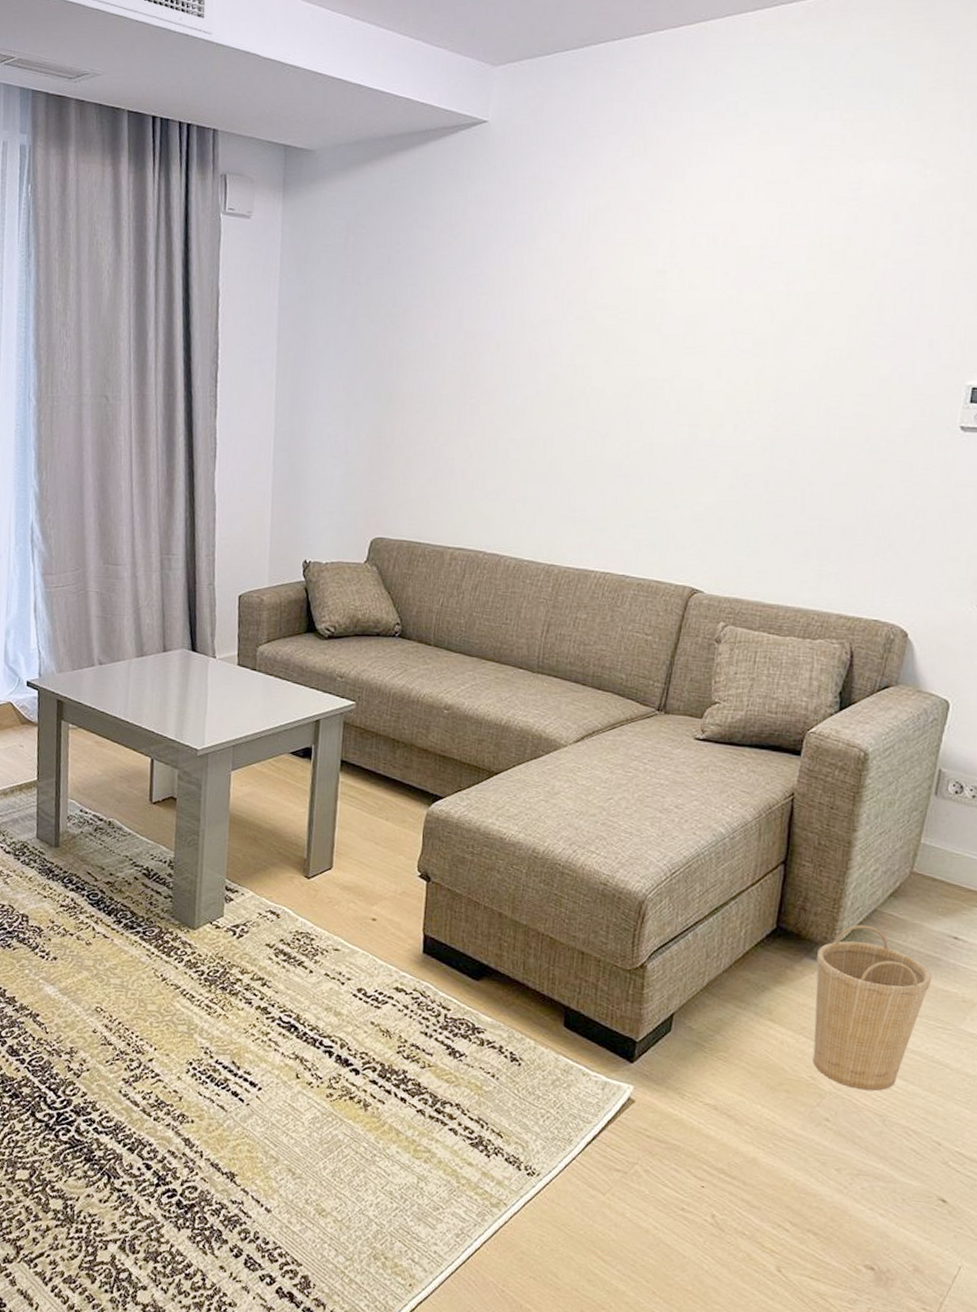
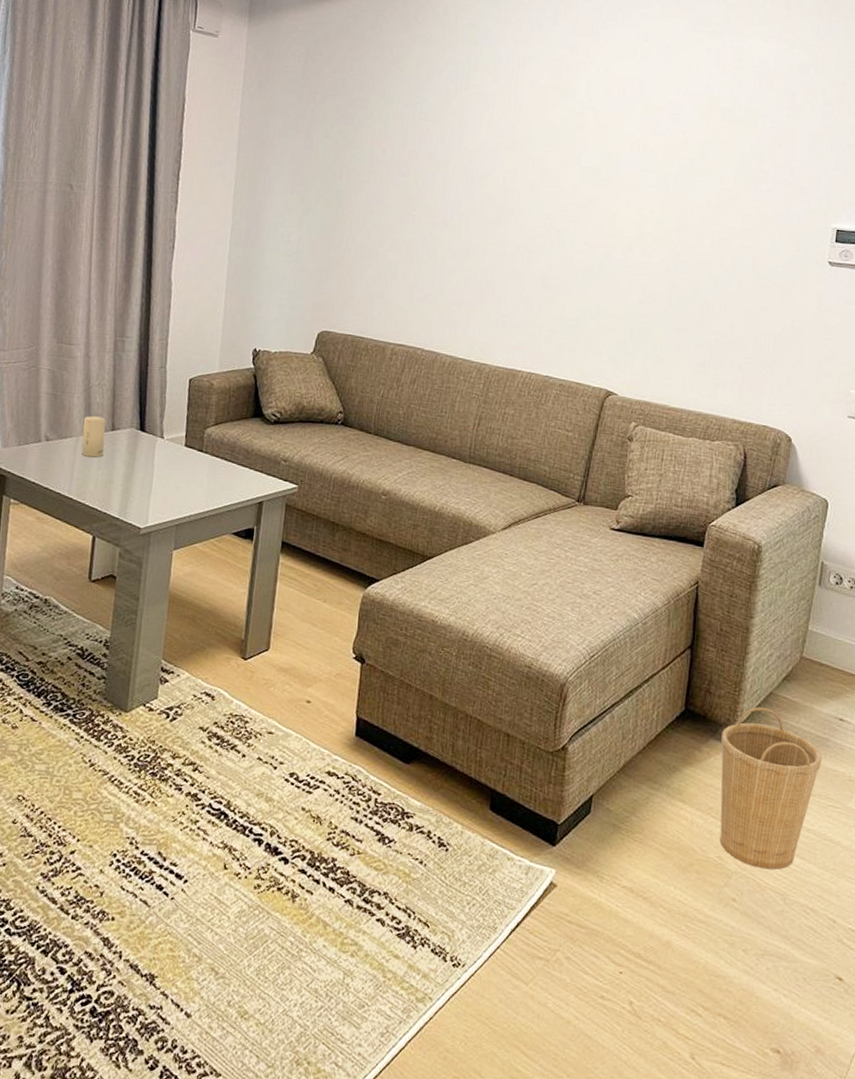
candle: none [134,638,157,680] -> present [82,416,106,458]

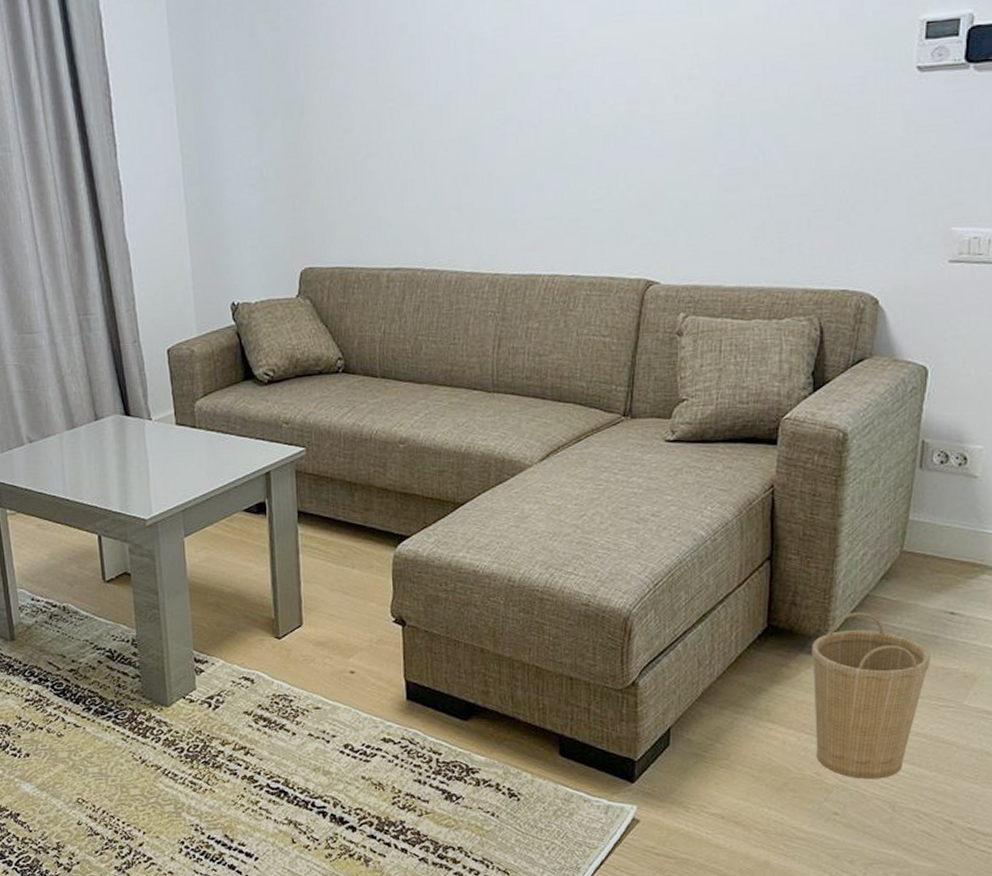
candle: present [82,416,106,458] -> none [63,407,92,453]

